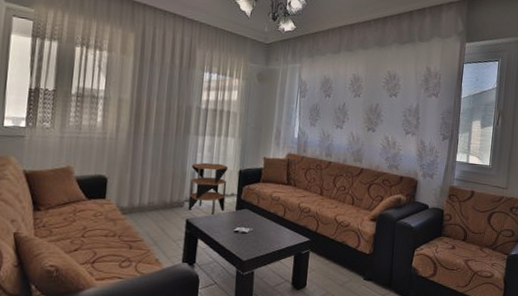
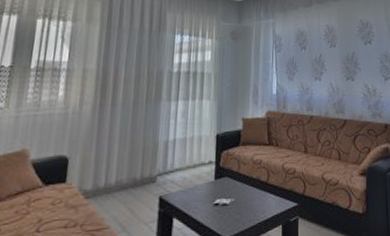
side table: present [188,162,229,214] -> none [161,129,205,187]

